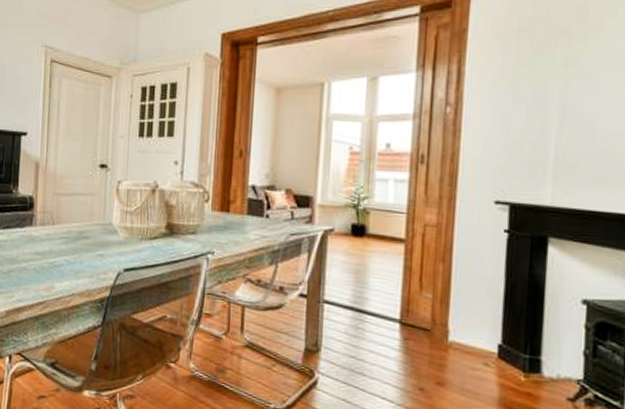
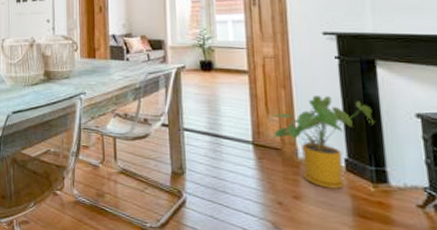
house plant: none [425,273,537,378] -> present [271,96,375,190]

